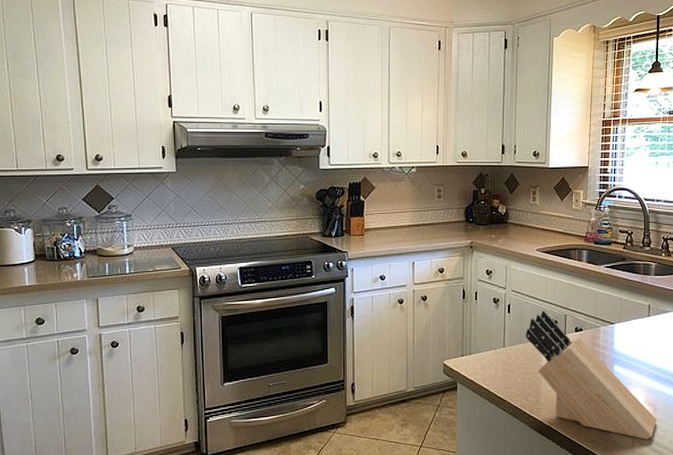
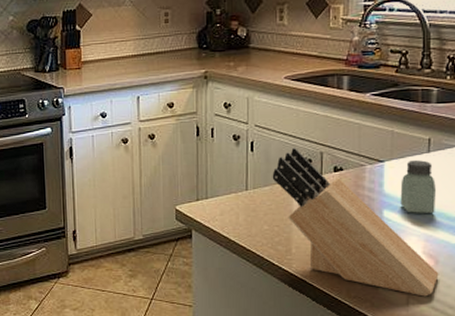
saltshaker: none [627,323,654,368] -> present [400,160,436,213]

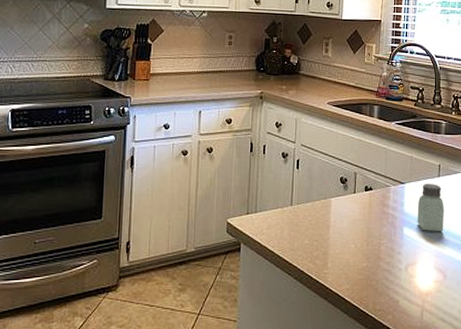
knife block: present [272,147,439,297] -> none [314,166,447,309]

